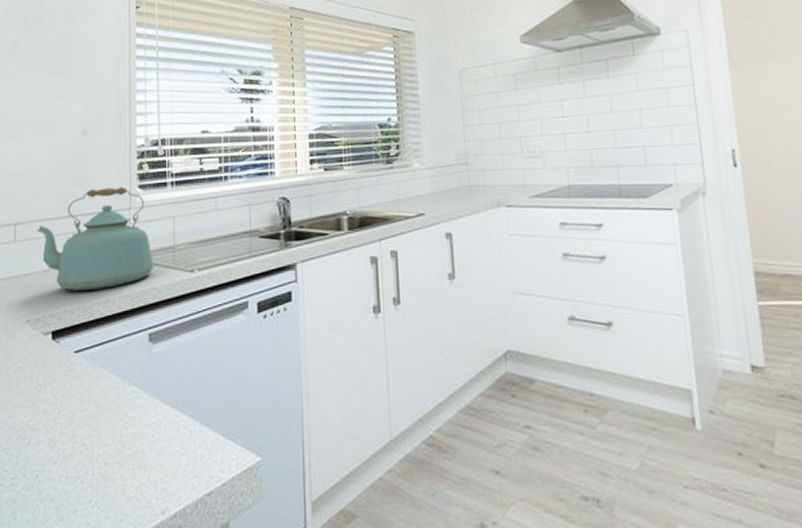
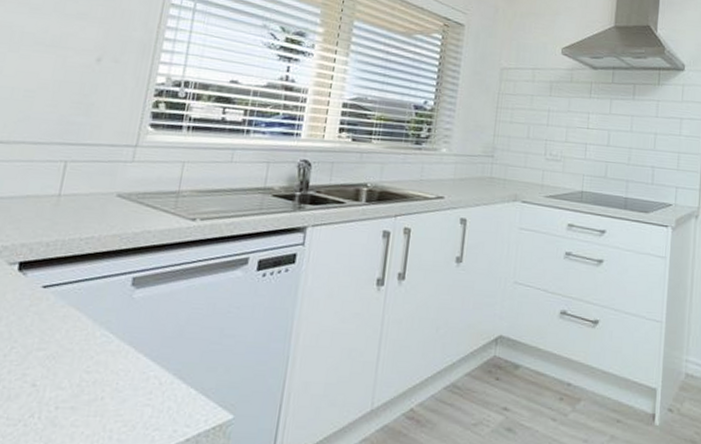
kettle: present [37,187,154,291] -> none [23,119,154,225]

